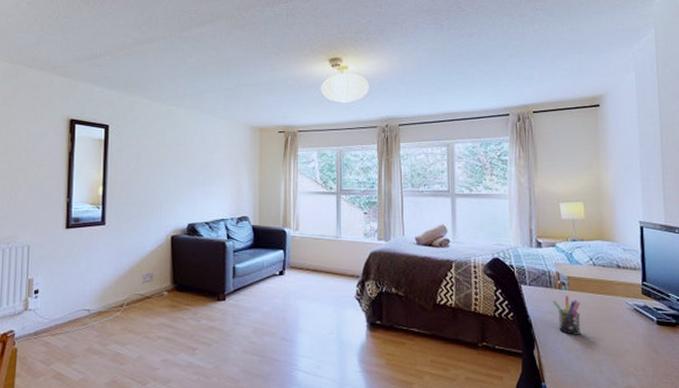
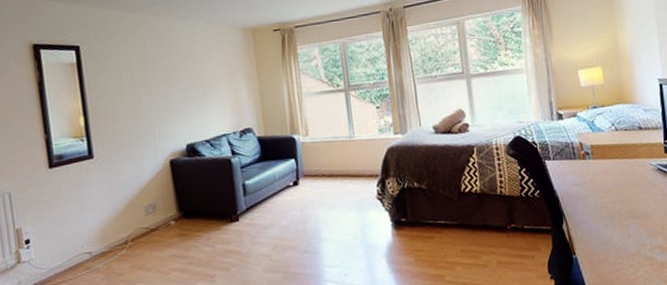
pen holder: present [553,295,580,335] -> none [578,165,607,204]

